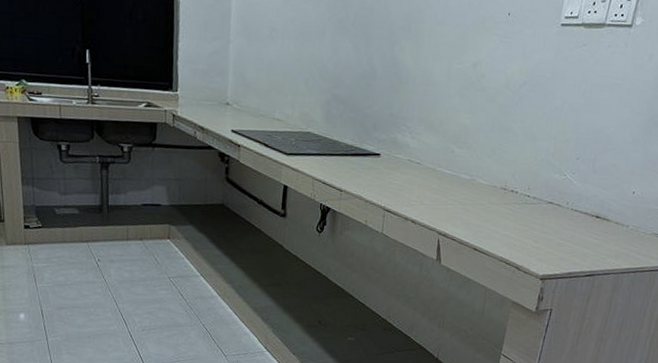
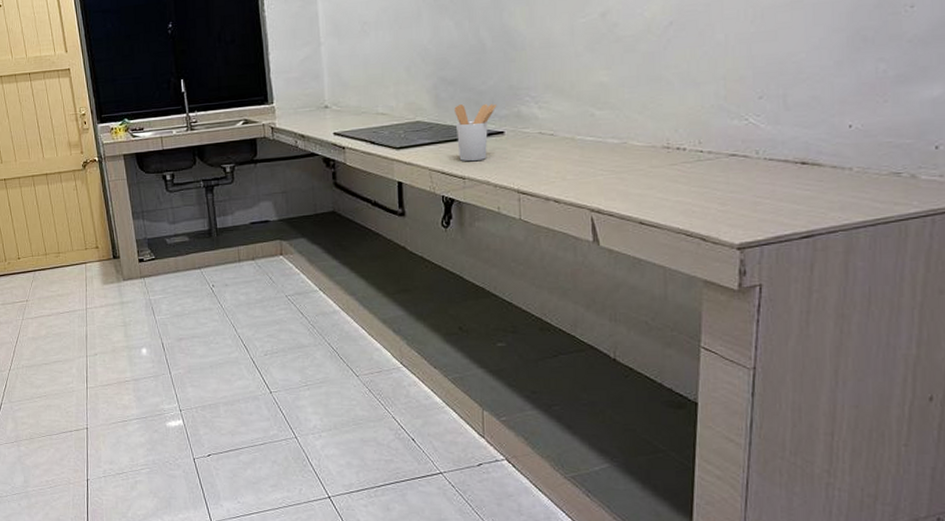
utensil holder: none [339,123,378,177] -> present [454,103,497,162]

